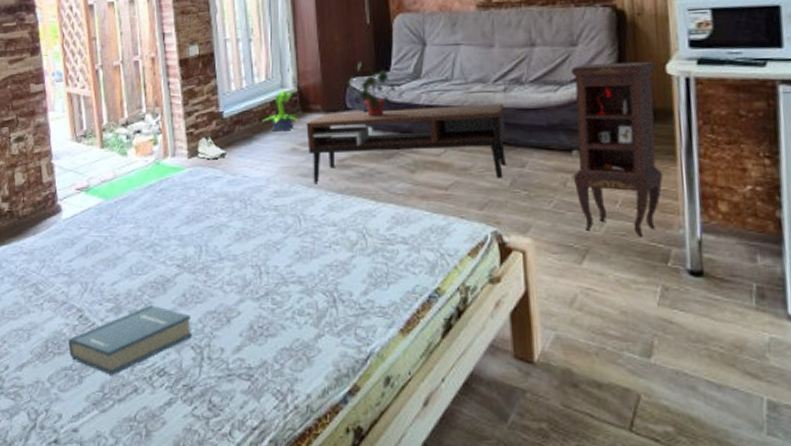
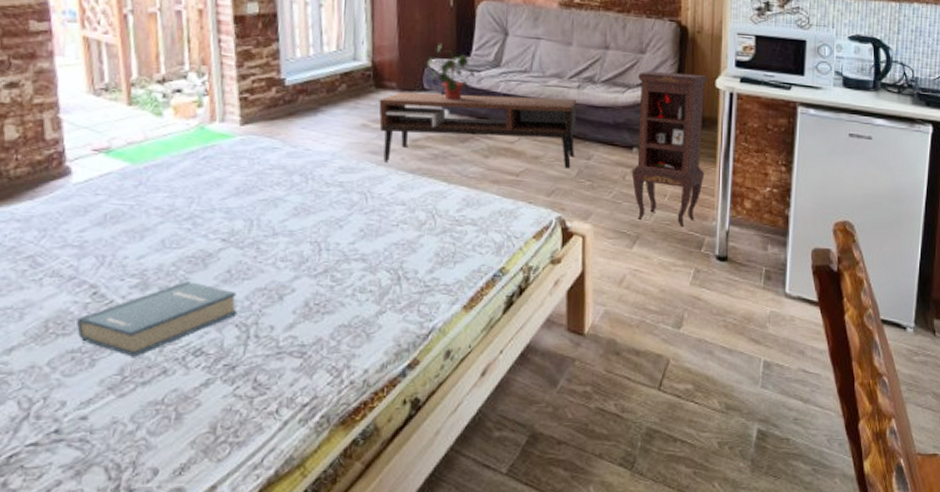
sneaker: present [198,135,226,160] -> none [252,102,287,129]
potted plant: present [262,90,300,132] -> none [330,62,373,106]

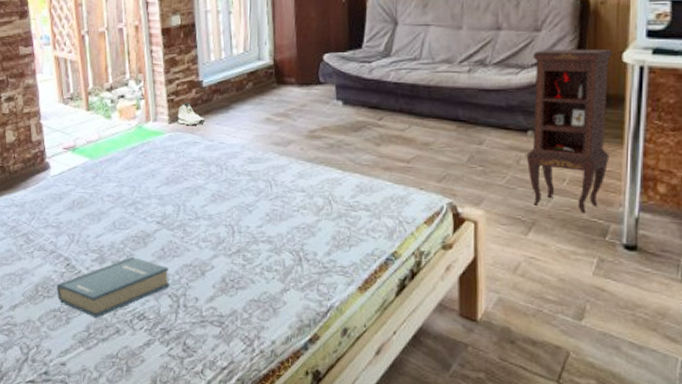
sneaker: none [252,102,287,129] -> present [178,102,205,126]
coffee table: present [378,92,577,168] -> none [280,84,468,154]
potted plant: present [426,43,475,101] -> none [321,38,366,92]

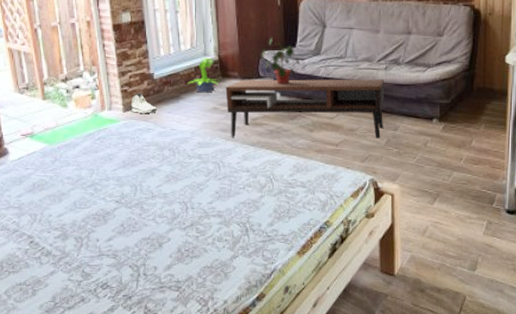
hardback book: present [56,256,170,318] -> none [20,232,131,289]
potted plant: none [239,62,275,102] -> present [187,57,220,93]
coffee table: none [280,84,468,154] -> present [225,79,385,138]
potted plant: none [321,38,366,92] -> present [261,37,300,85]
cabinet: present [526,48,612,213] -> none [432,51,498,185]

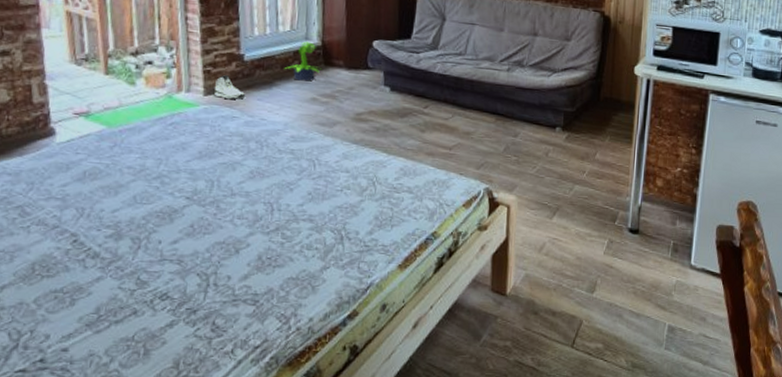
coffee table: present [225,79,385,138] -> none [327,69,506,144]
potted plant: present [261,37,300,85] -> none [371,26,414,79]

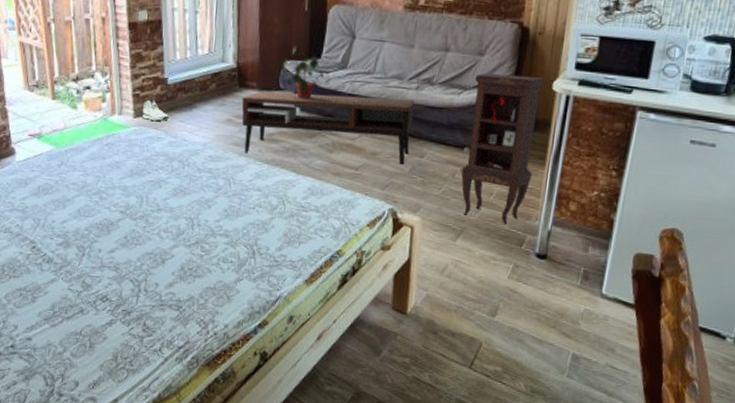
potted plant: present [284,41,323,81] -> none [202,64,237,103]
coffee table: none [327,69,506,144] -> present [241,91,414,165]
potted plant: none [371,26,414,79] -> present [282,46,324,100]
cabinet: none [554,57,627,201] -> present [461,73,545,224]

